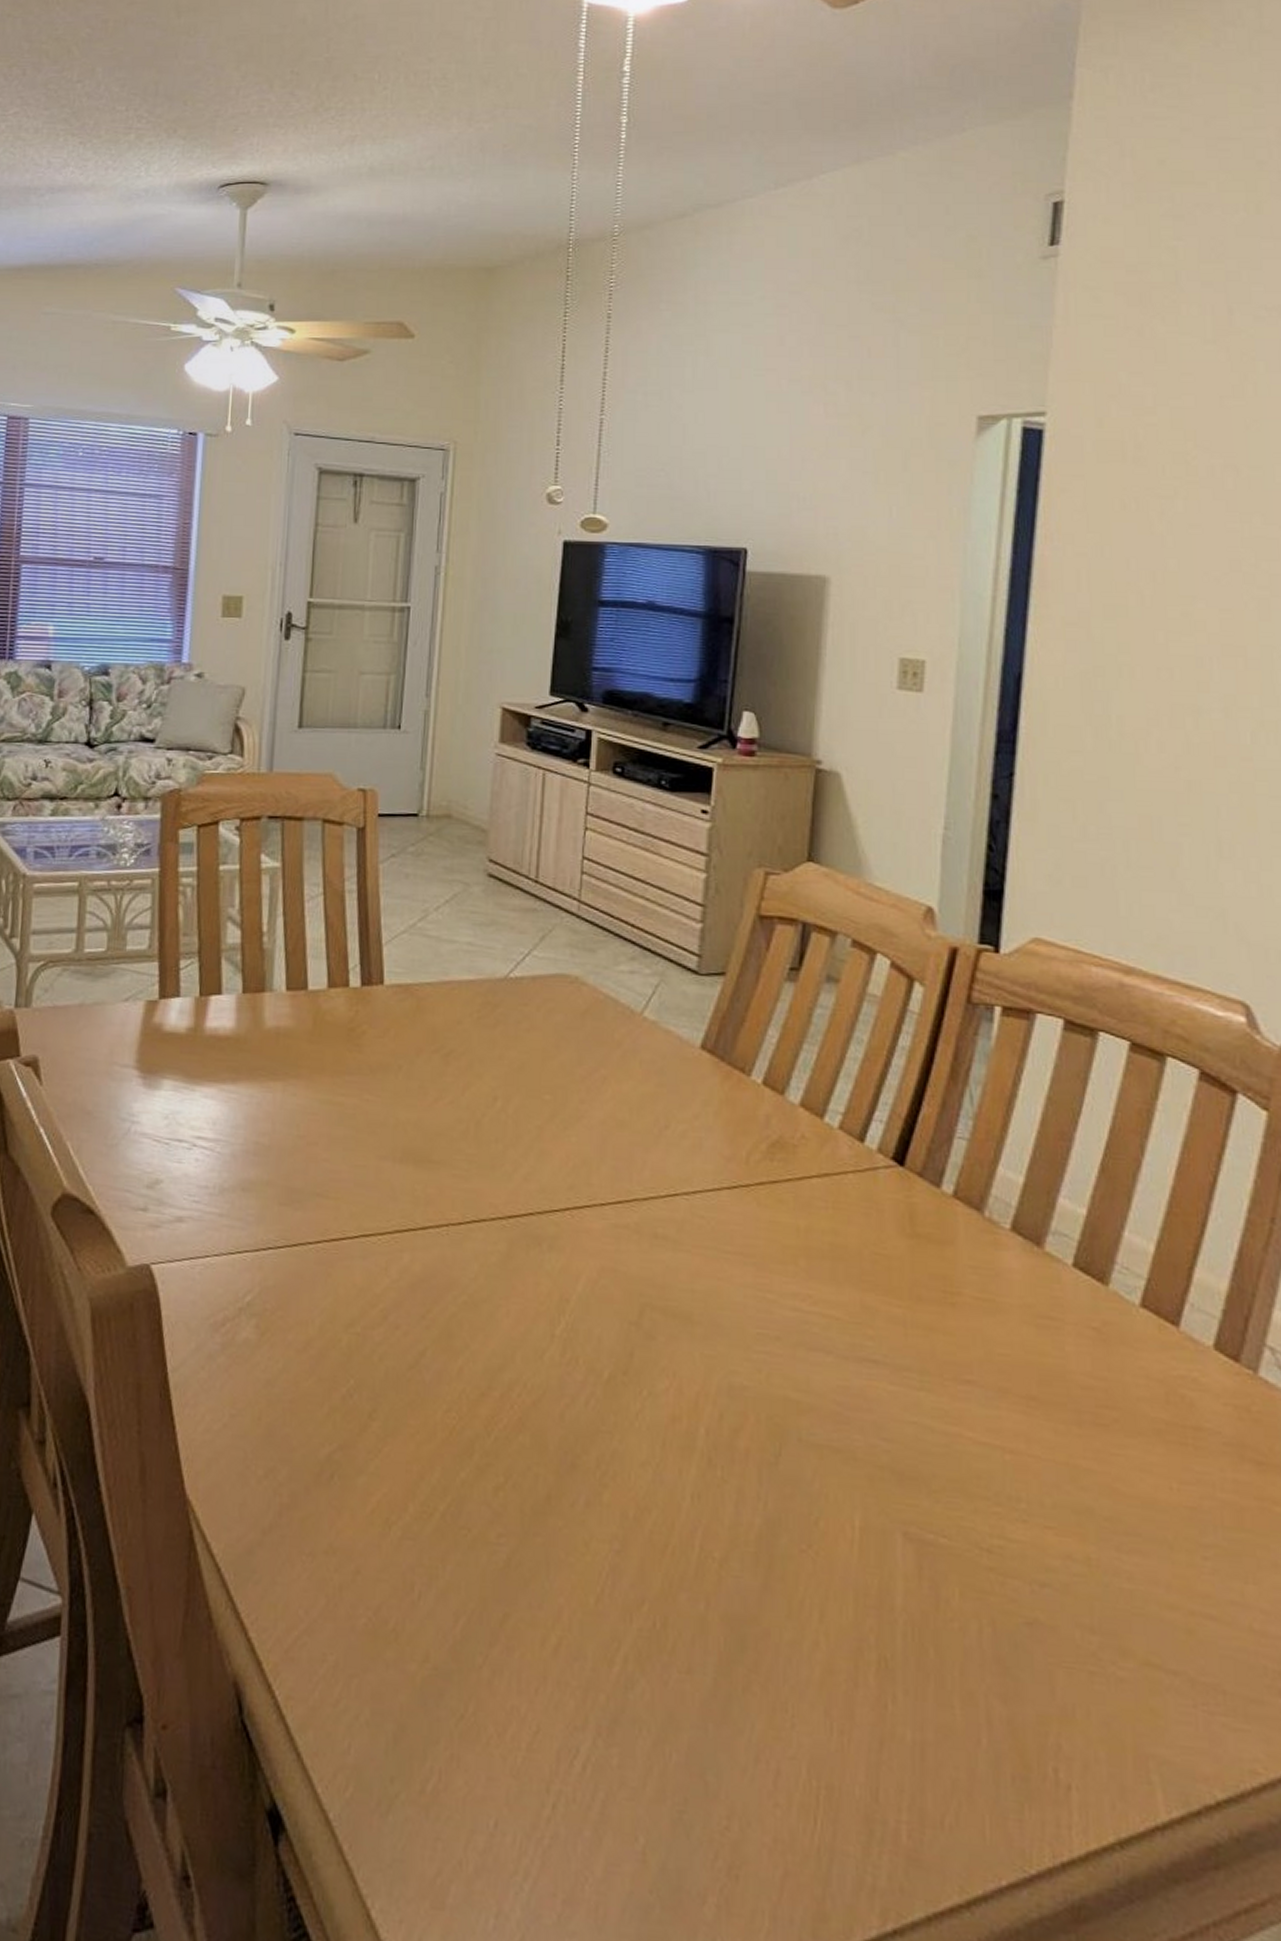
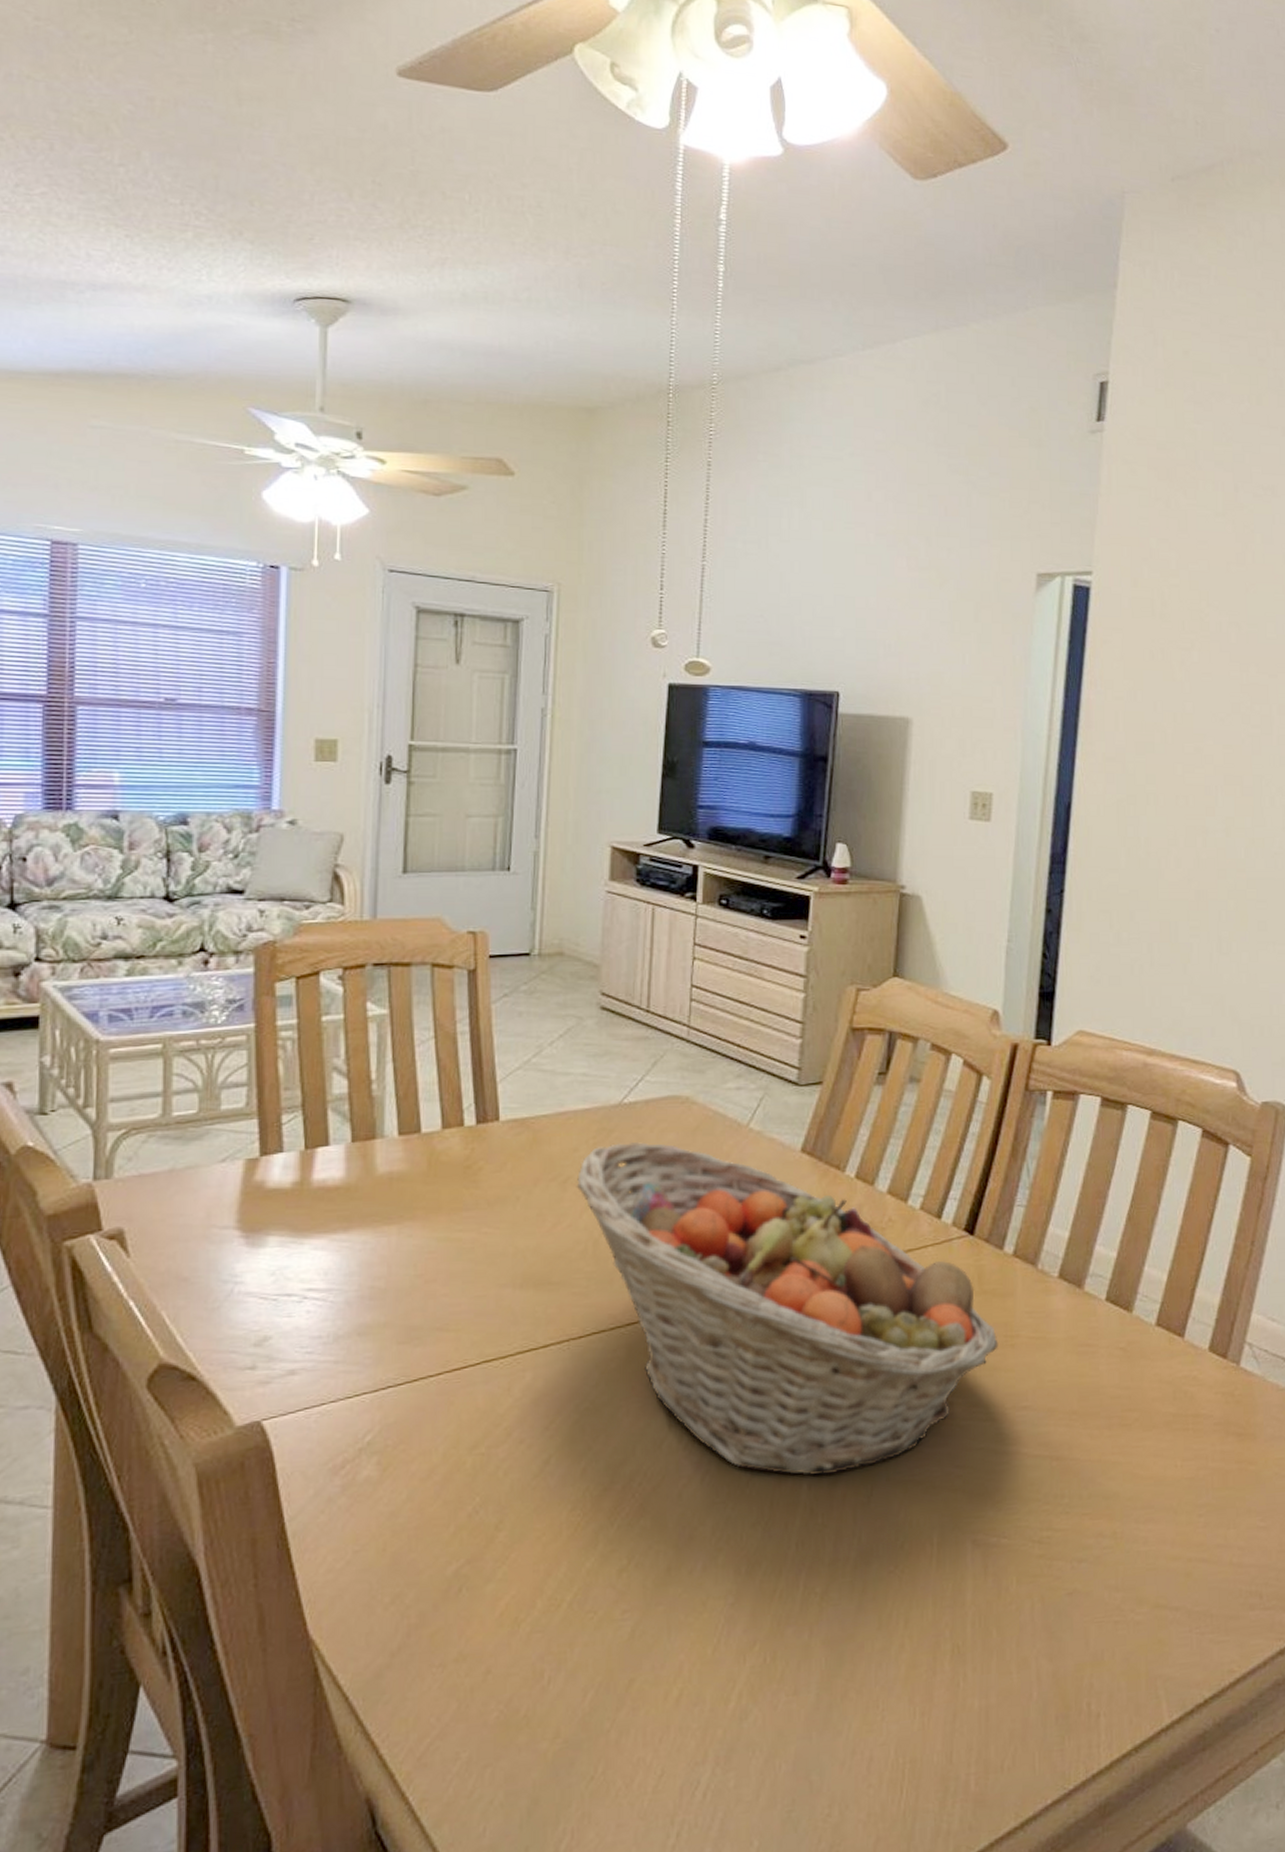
fruit basket: none [459,1019,935,1423] -> present [576,1141,998,1475]

